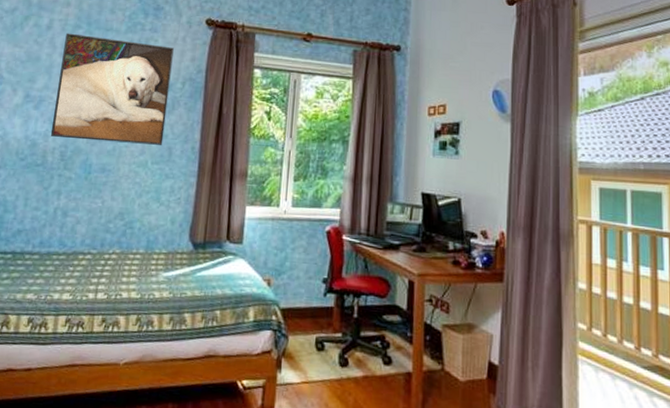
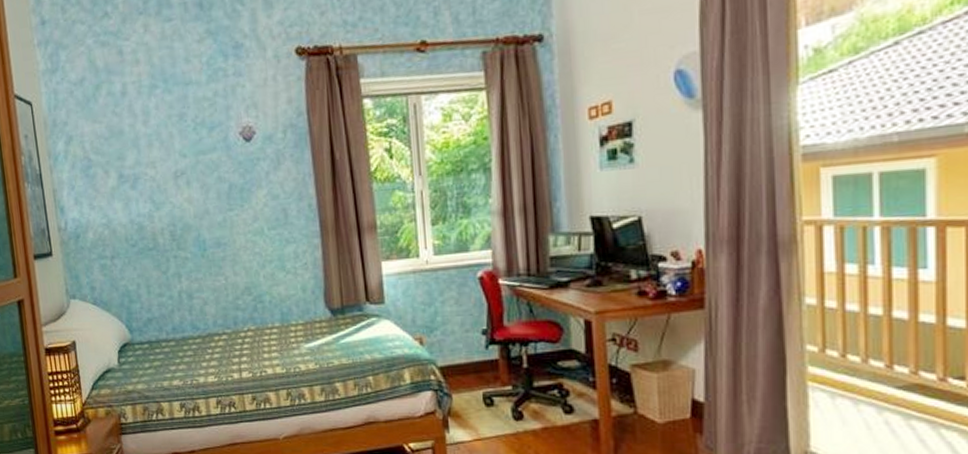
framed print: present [50,33,174,145] -> none [143,90,276,216]

